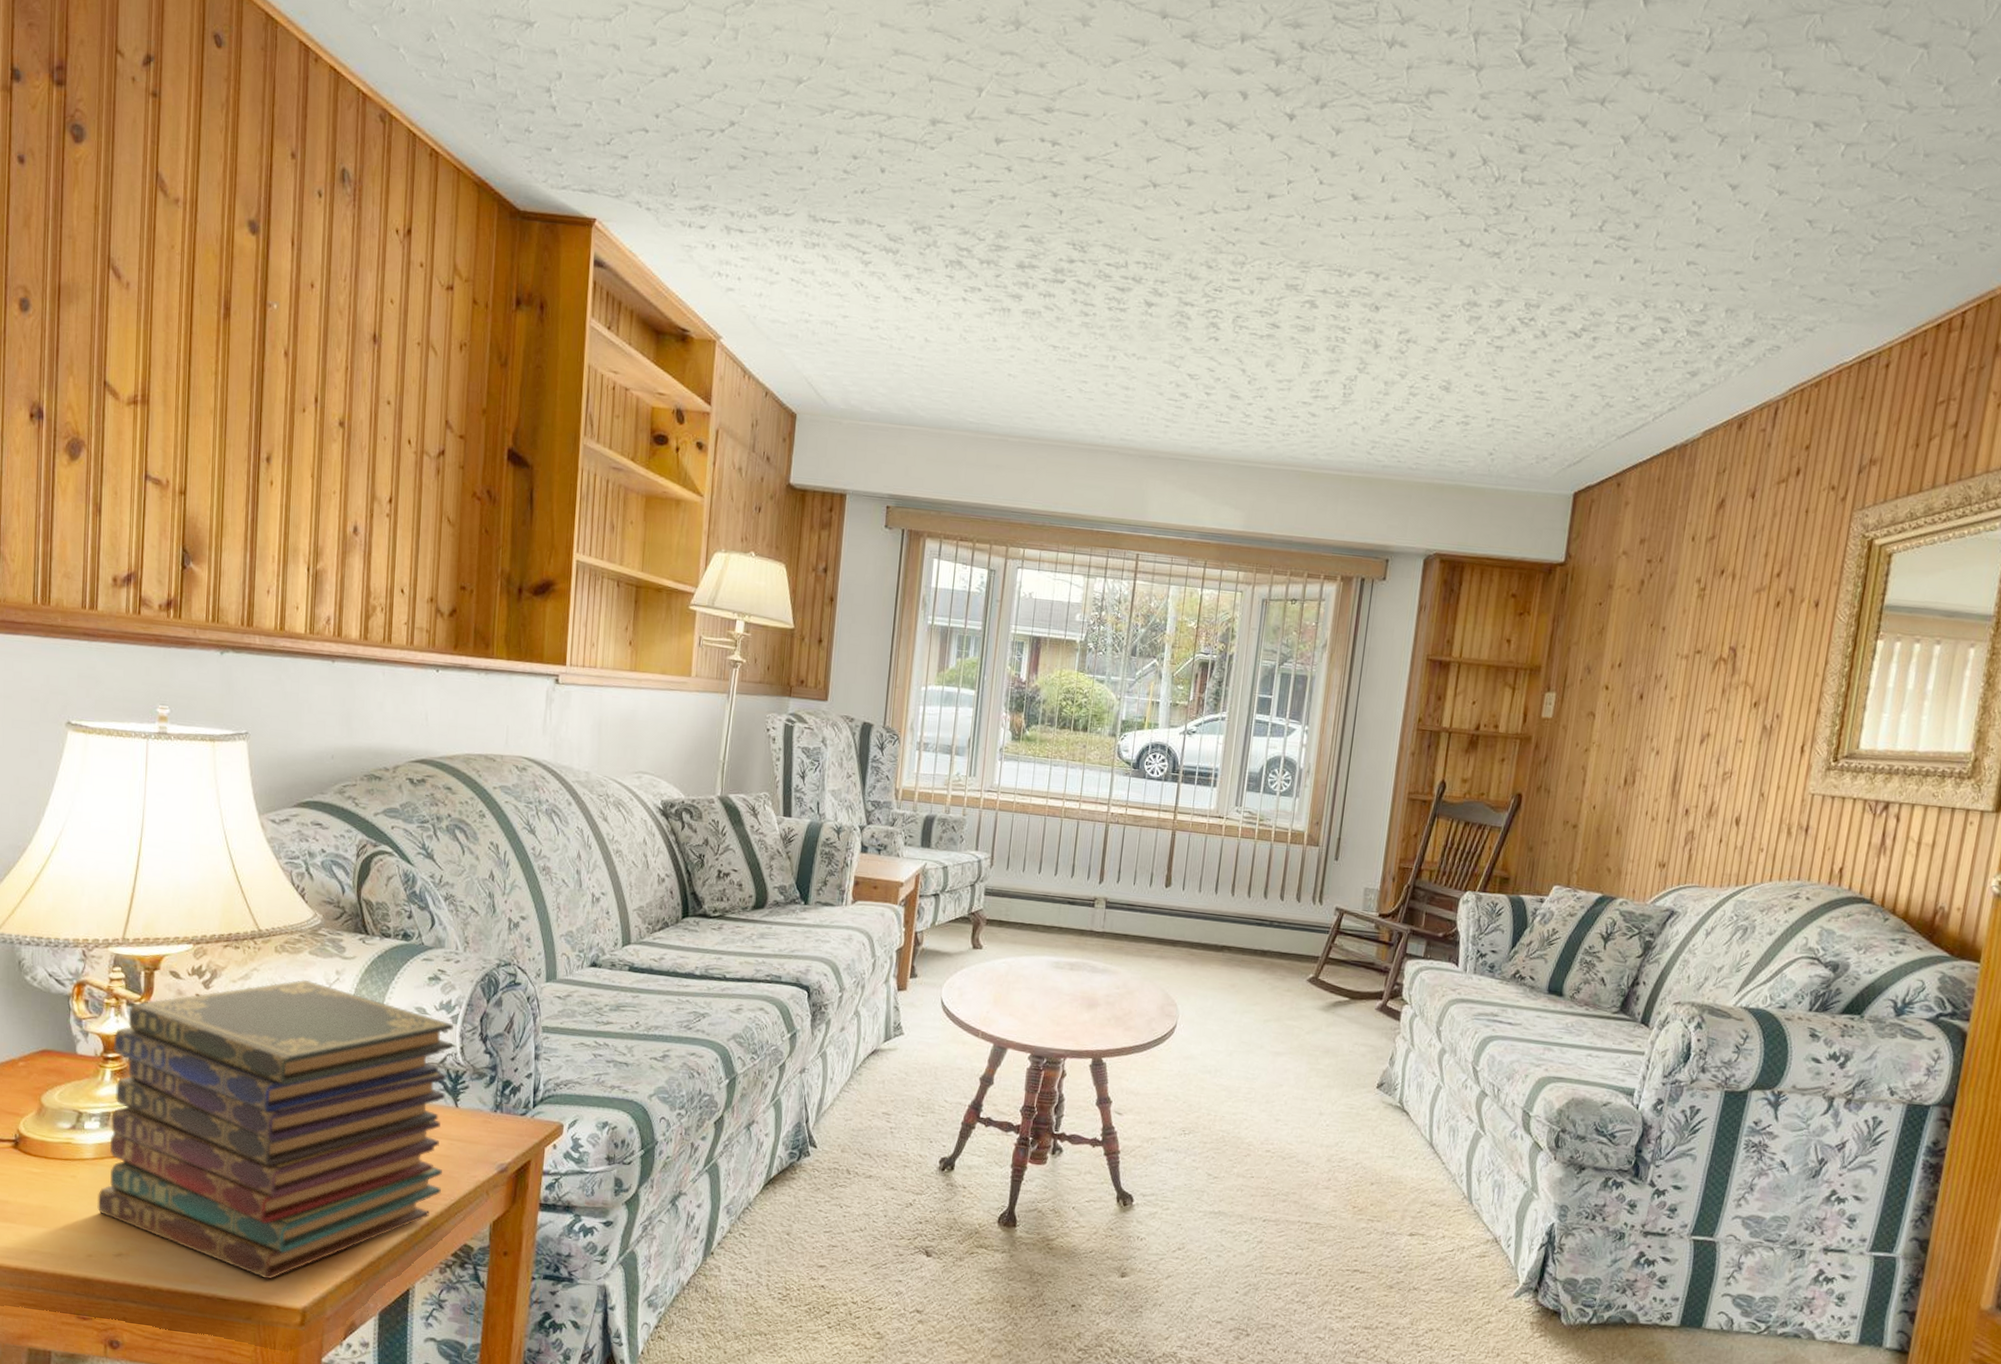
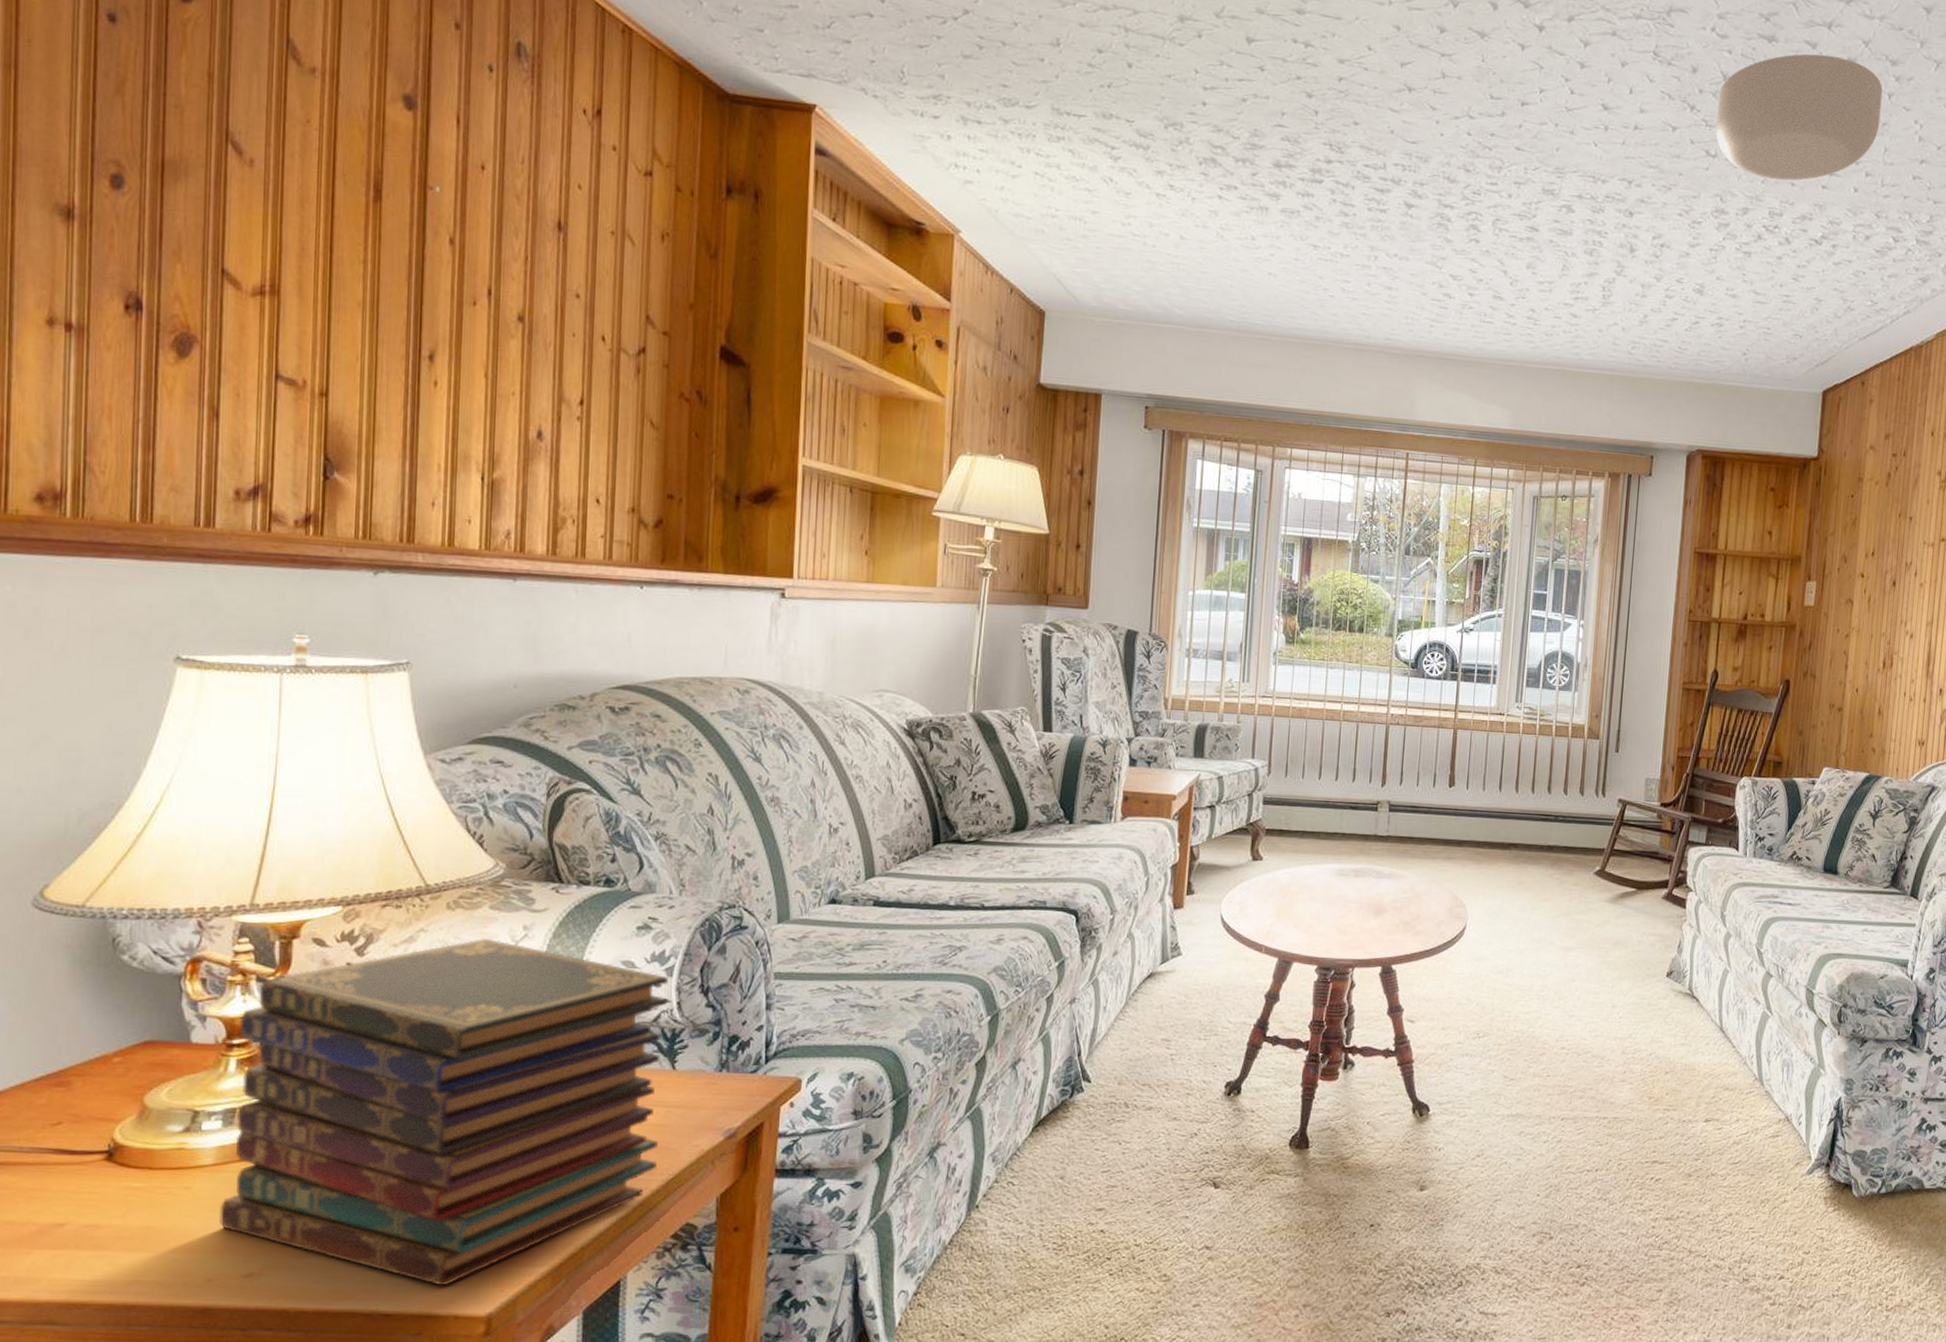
ceiling light: none [1471,133,1659,270] -> present [1716,54,1883,181]

